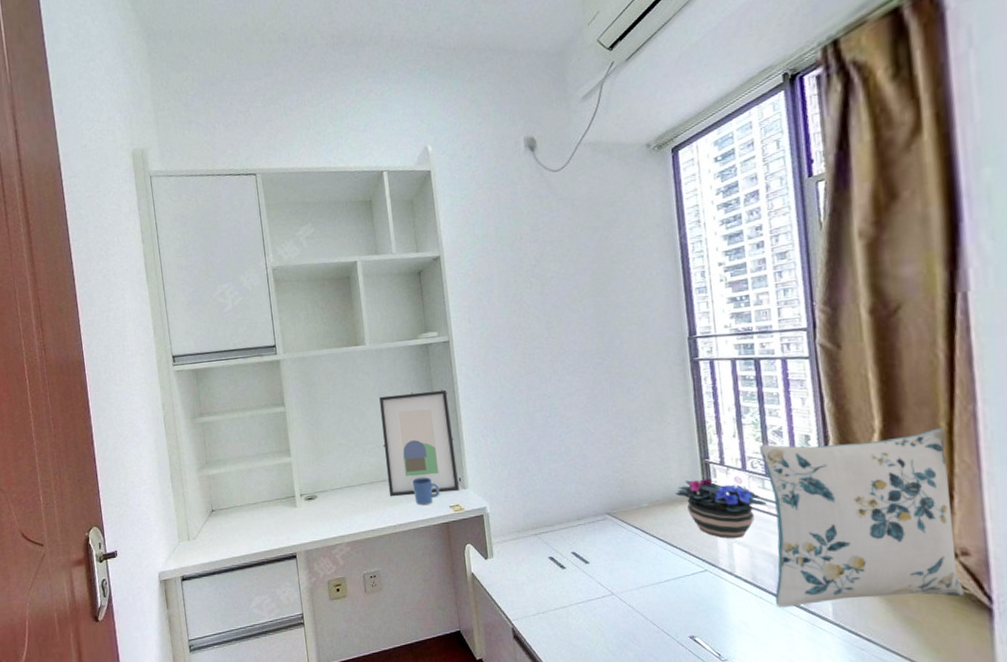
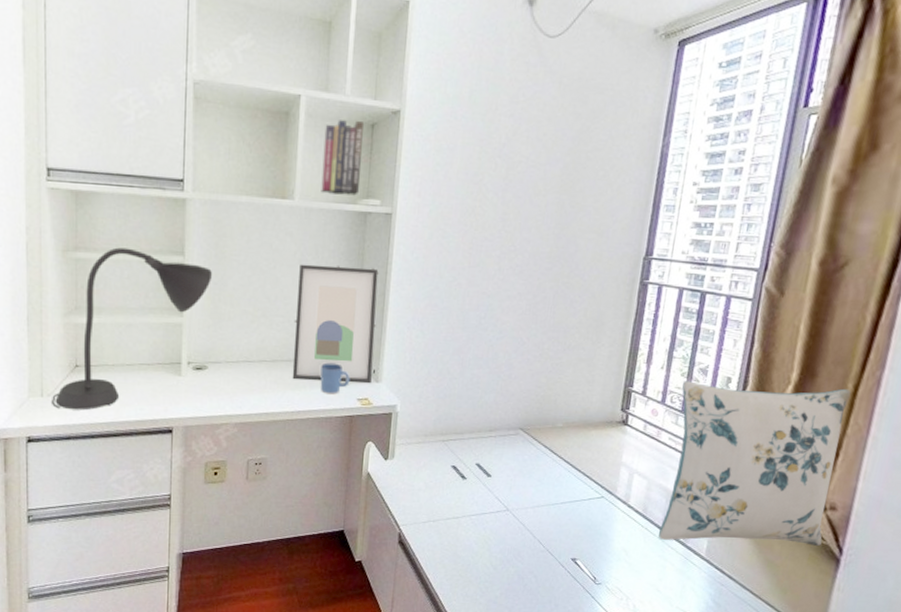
desk lamp: none [196,407,309,550] -> present [50,247,212,411]
books: none [380,271,419,335] -> present [321,120,365,196]
potted flower: present [675,478,767,539] -> none [592,406,675,470]

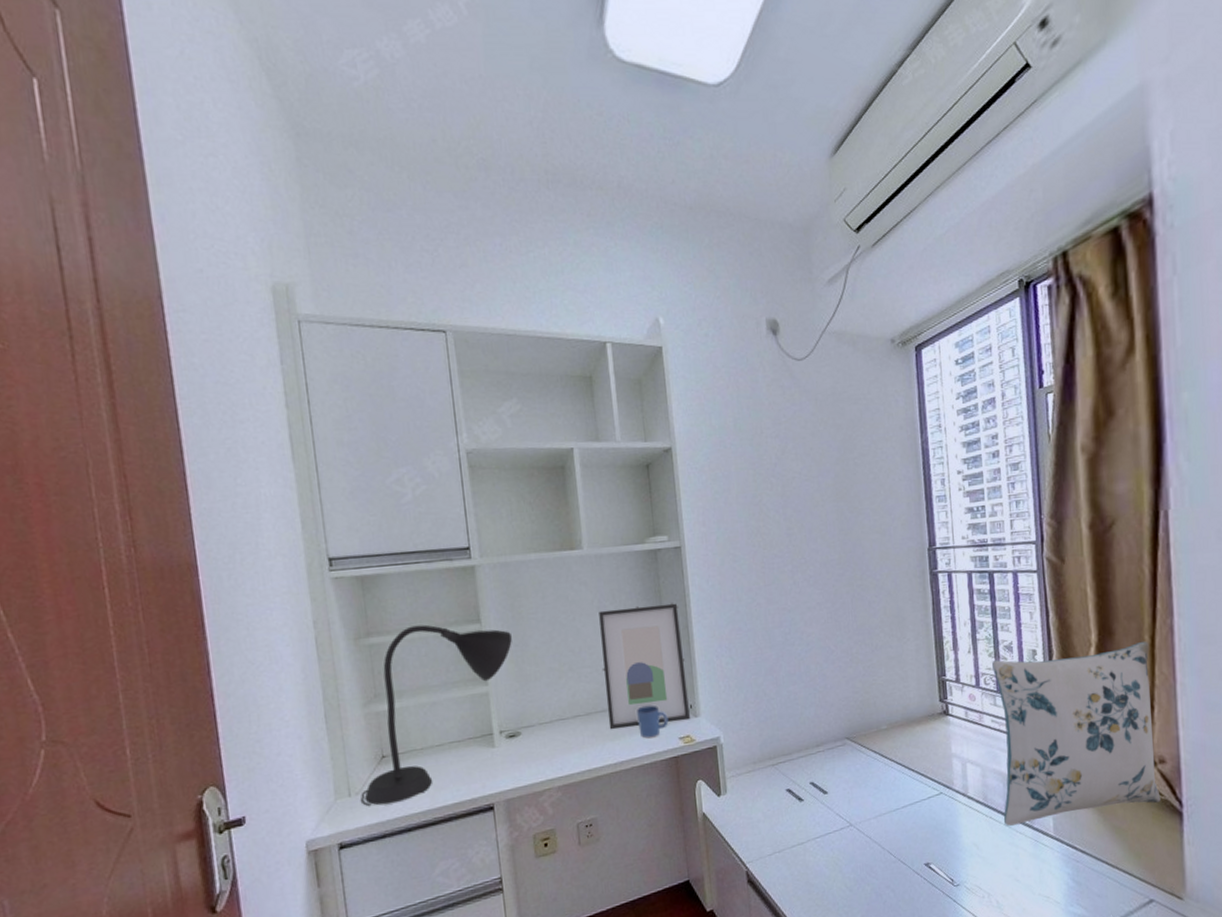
books: present [321,120,365,196] -> none [601,464,646,538]

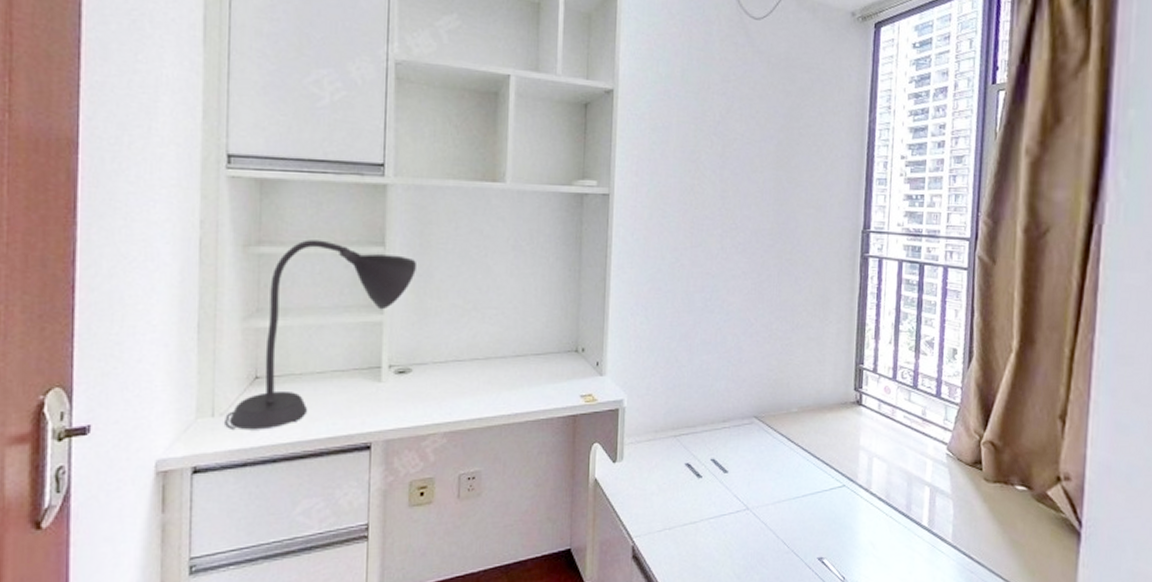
picture frame: present [599,602,690,730] -> none [507,250,598,379]
mug: present [637,704,669,739] -> none [539,357,572,392]
pillow: present [992,641,1161,826] -> none [904,353,1069,528]

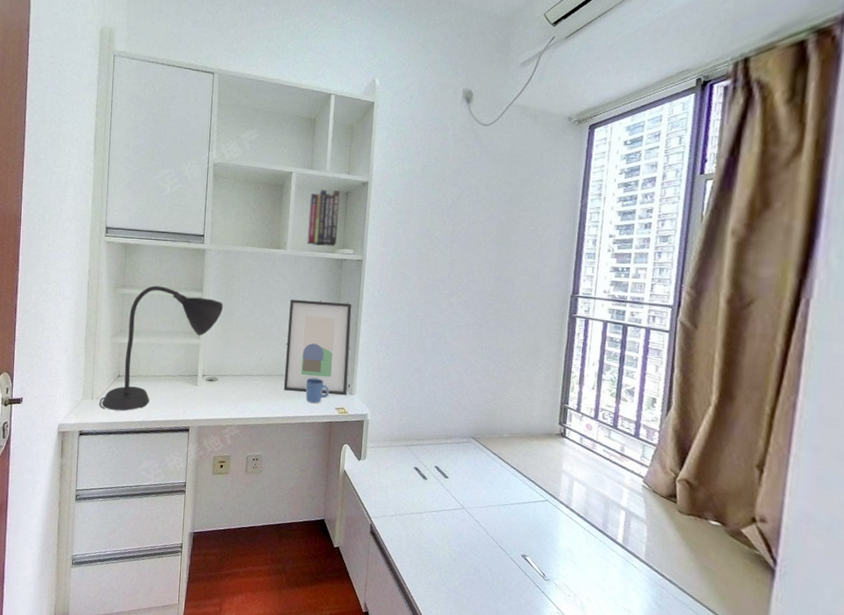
picture frame: none [507,250,598,379] -> present [283,299,352,396]
books: none [534,100,578,177] -> present [307,190,341,247]
mug: none [539,357,572,392] -> present [305,377,330,404]

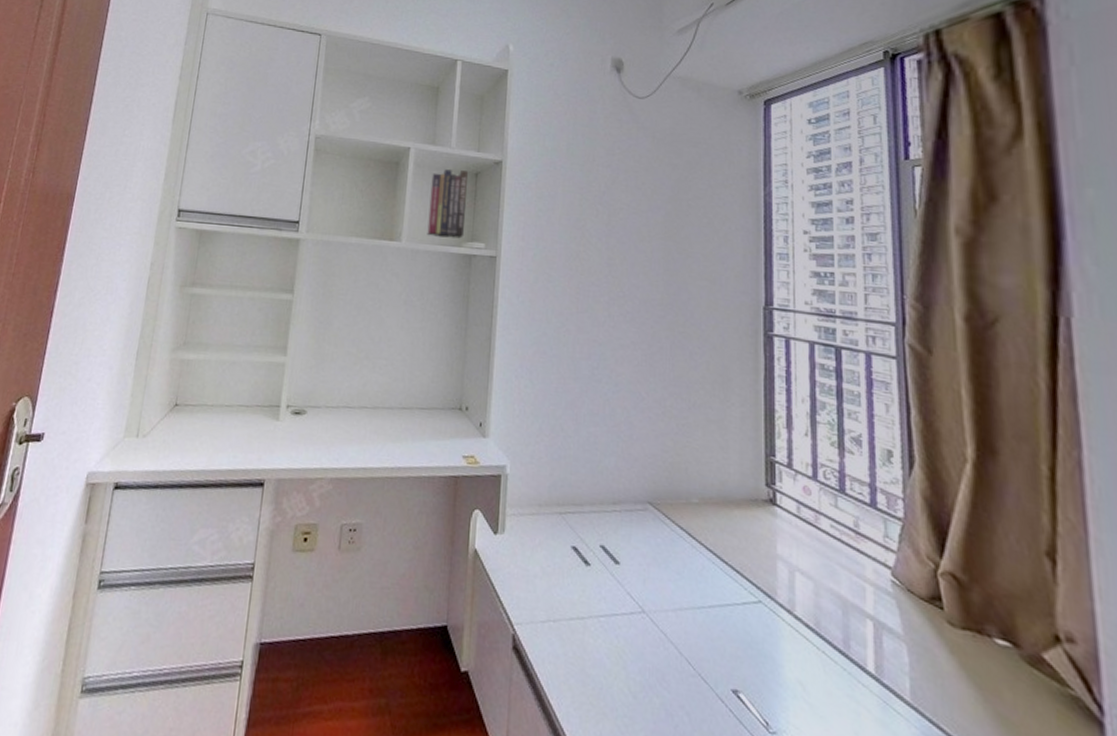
desk lamp: present [98,285,223,412] -> none [144,284,319,456]
picture frame: present [283,299,352,396] -> none [393,304,484,439]
mug: present [305,377,330,404] -> none [422,412,455,450]

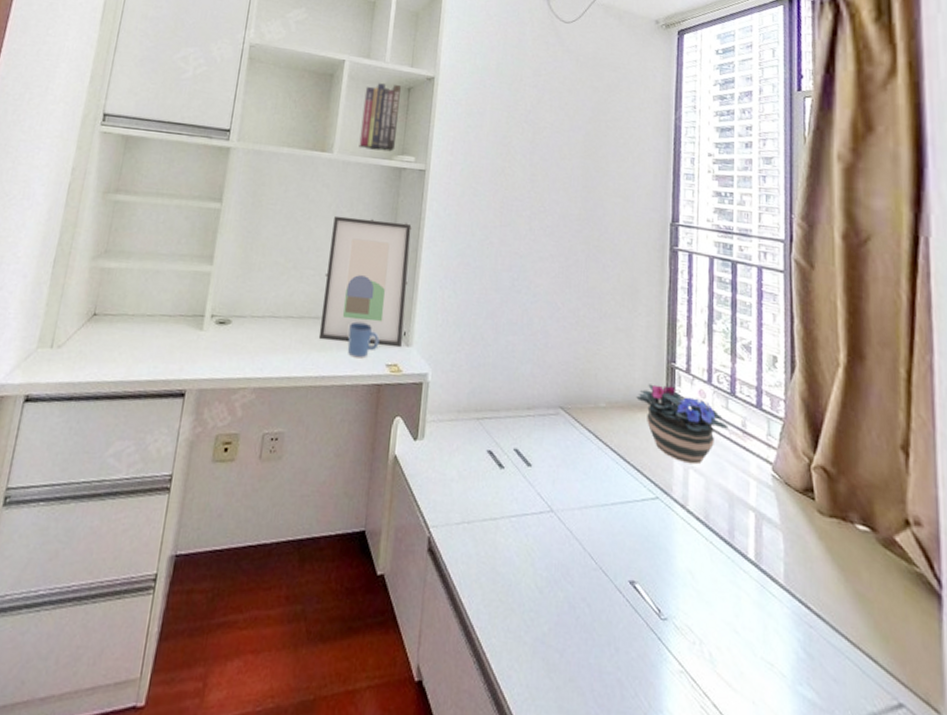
picture frame: none [393,304,484,439] -> present [318,215,412,348]
mug: none [422,412,455,450] -> present [347,321,380,359]
potted flower: none [732,479,839,567] -> present [636,384,728,464]

